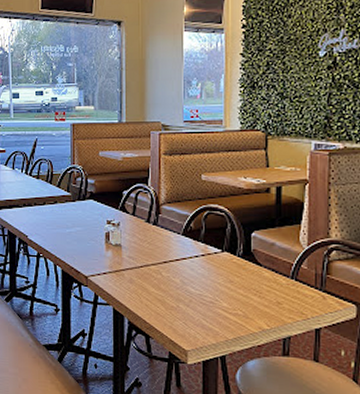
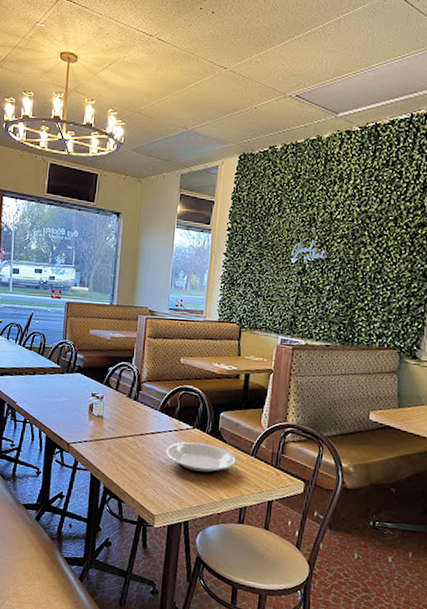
plate: none [194,267,274,303] -> present [166,441,236,475]

